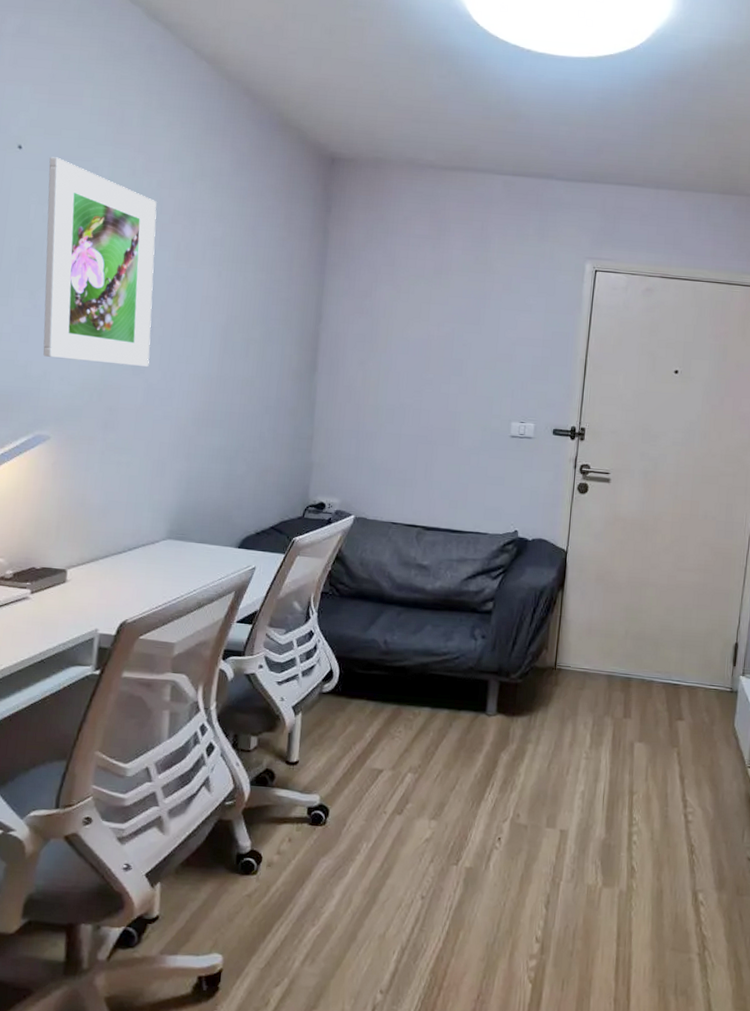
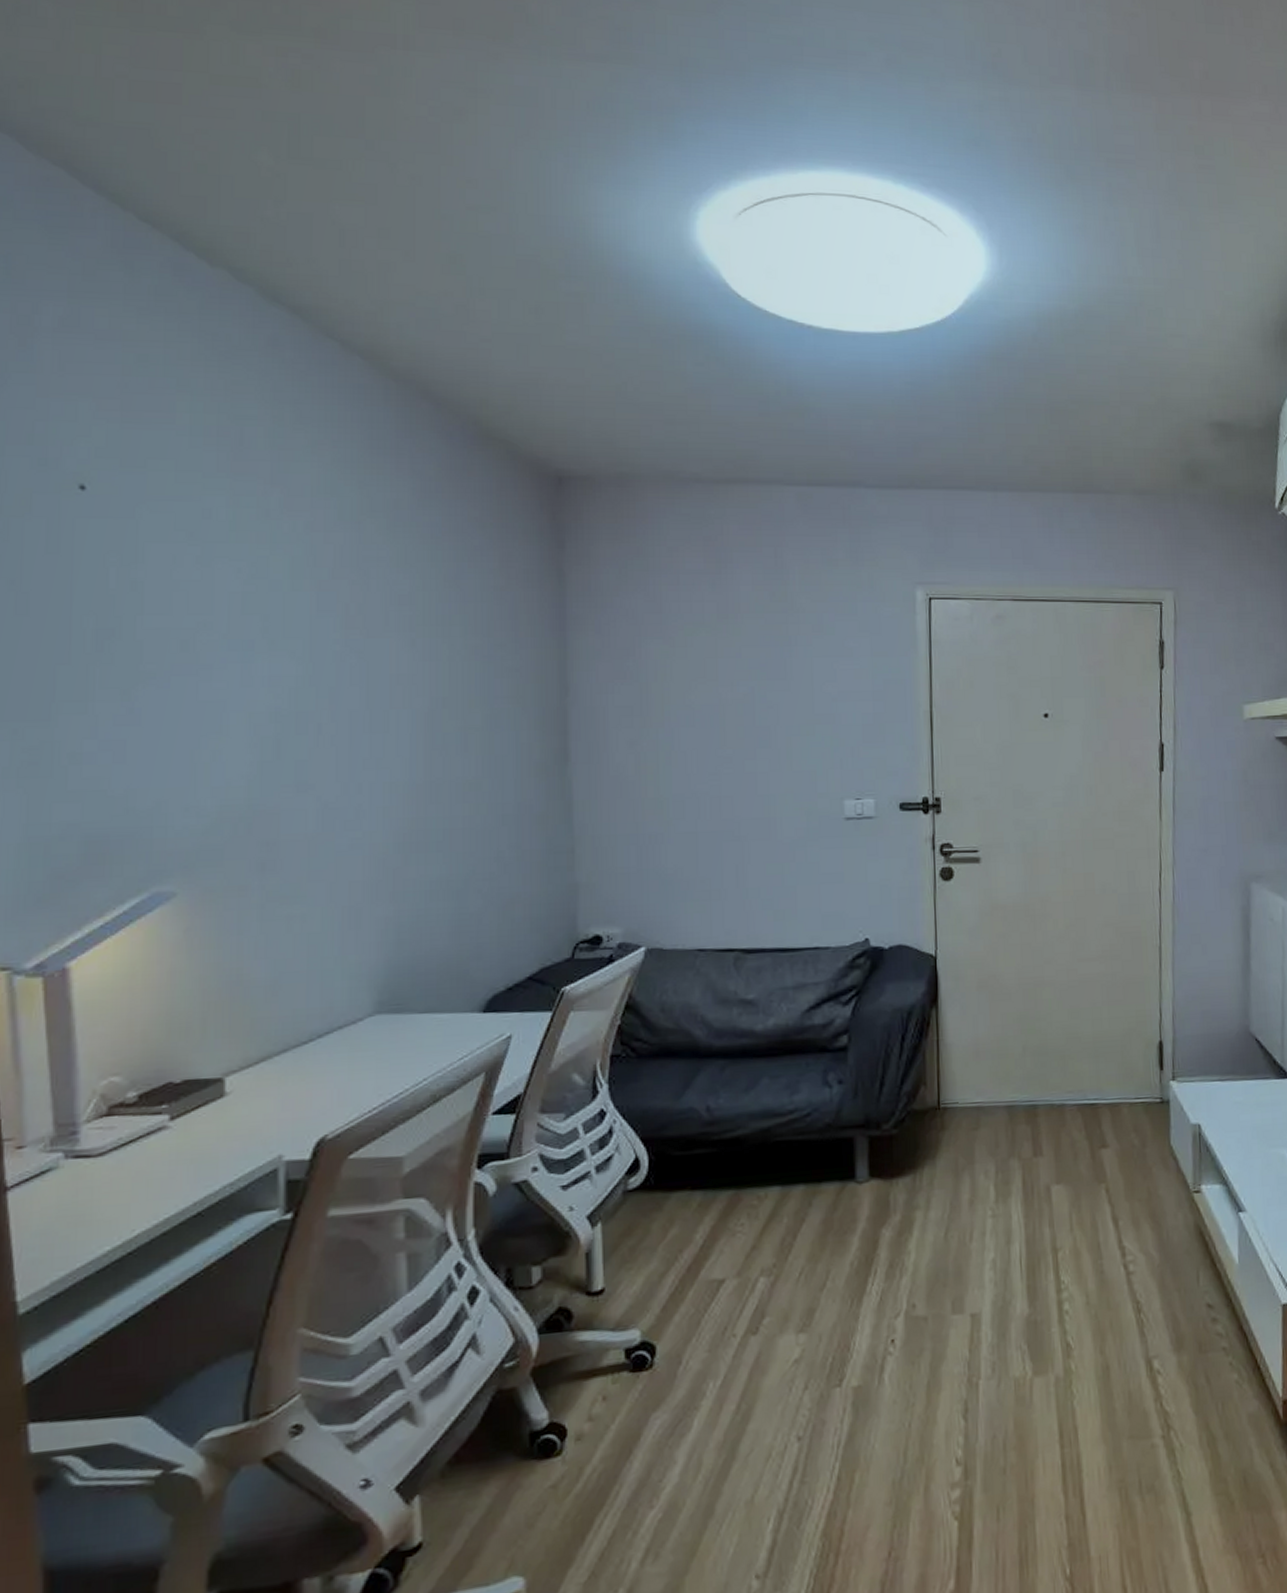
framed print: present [43,157,157,368] -> none [132,498,320,781]

